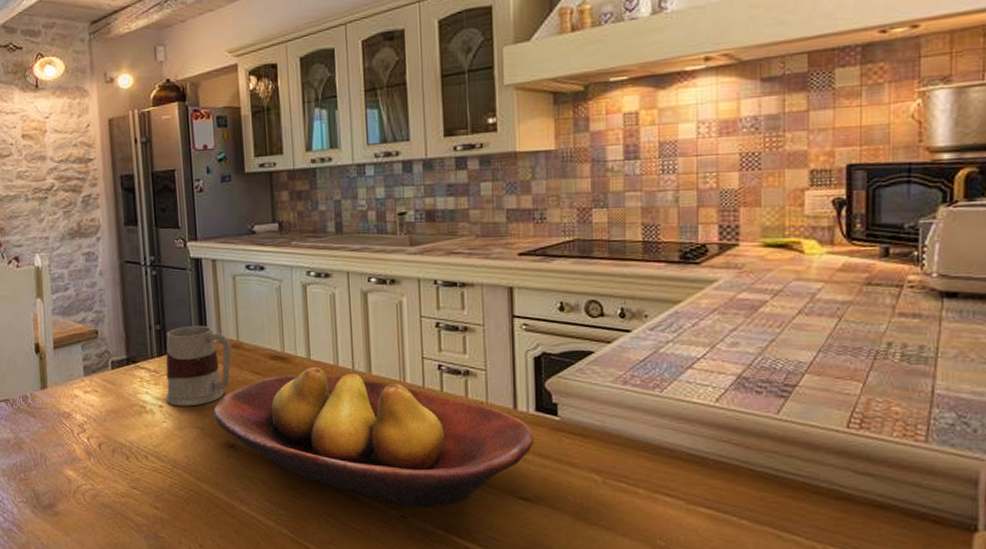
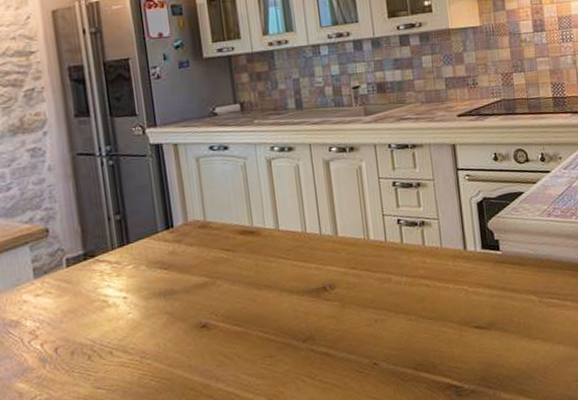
mug: present [164,325,231,406] -> none [127,209,199,295]
fruit bowl: present [213,367,534,508] -> none [182,236,483,354]

